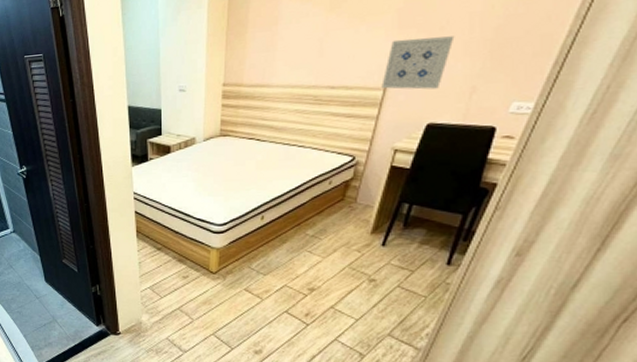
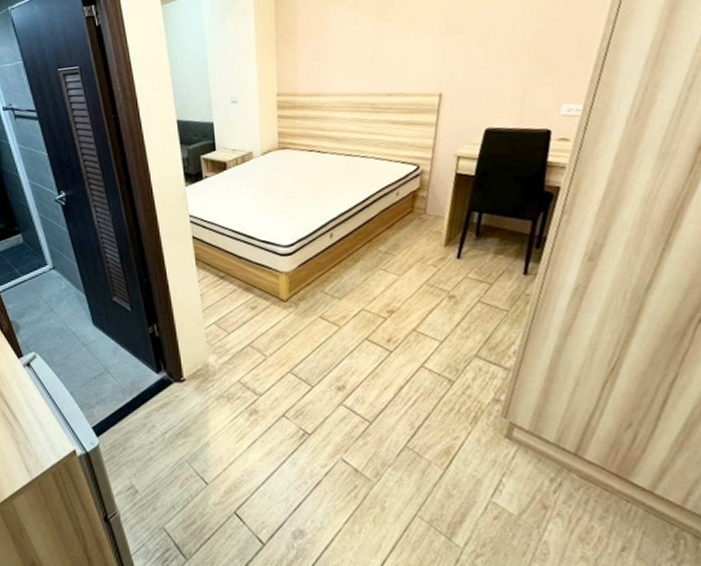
wall art: present [381,36,455,90] -> none [436,41,500,95]

